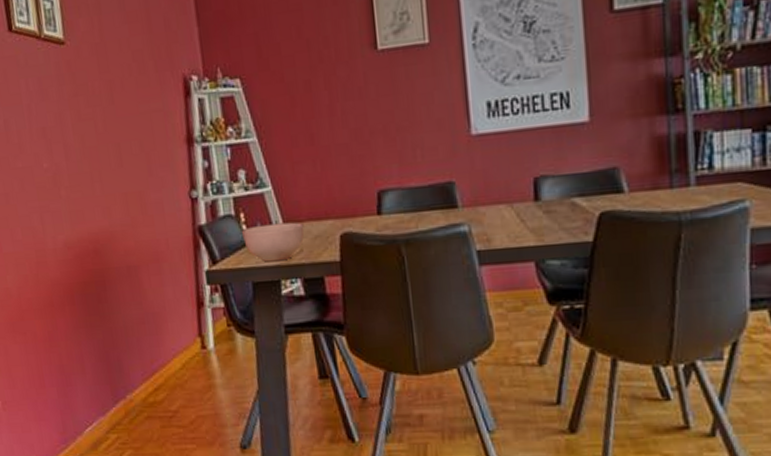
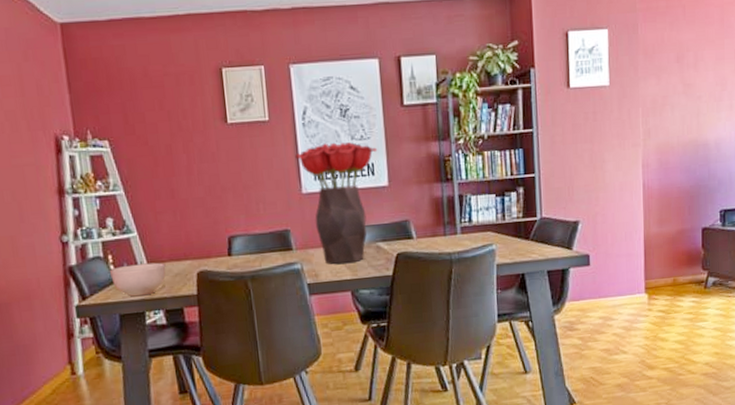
bouquet: none [461,65,575,227] -> present [294,142,378,265]

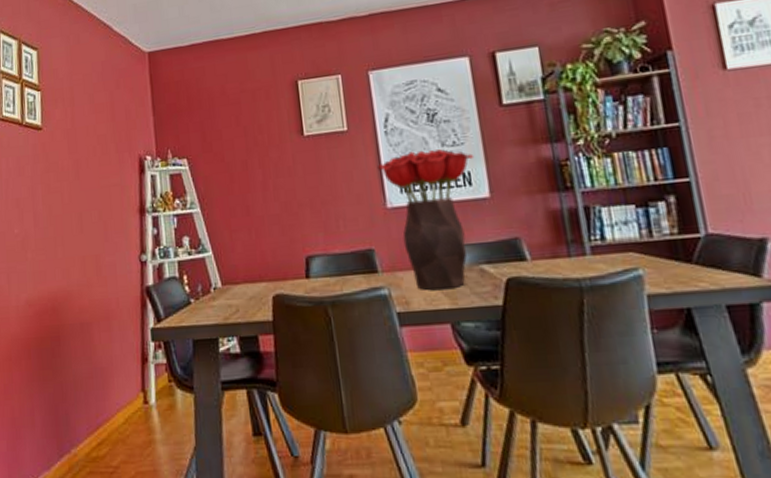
bowl: present [109,262,166,297] -> none [184,284,241,321]

